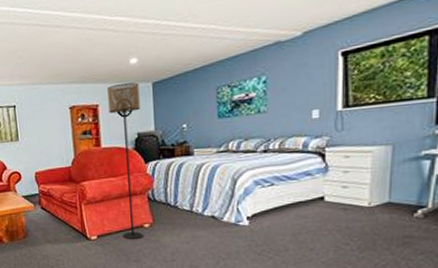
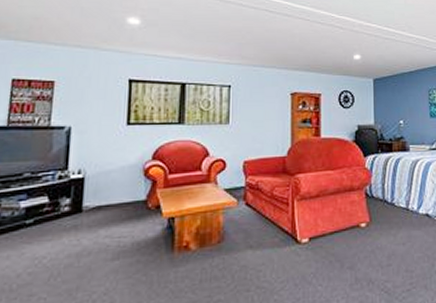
floor lamp: present [107,82,143,239] -> none [331,77,361,241]

